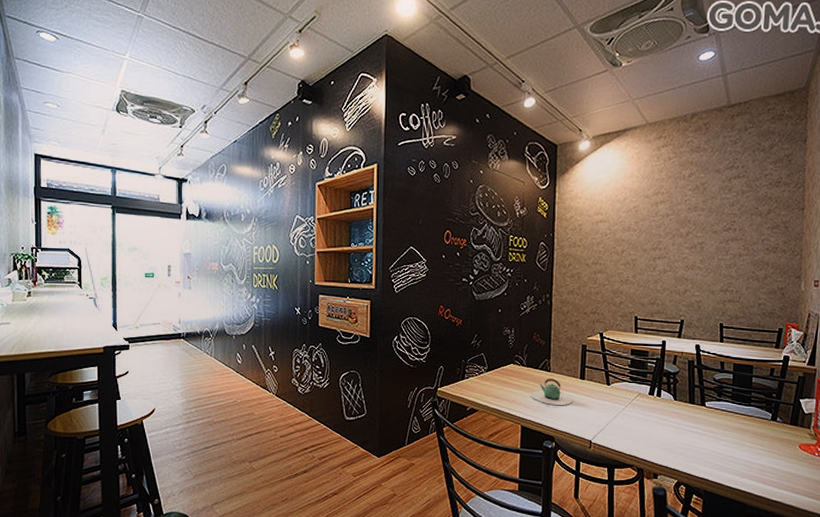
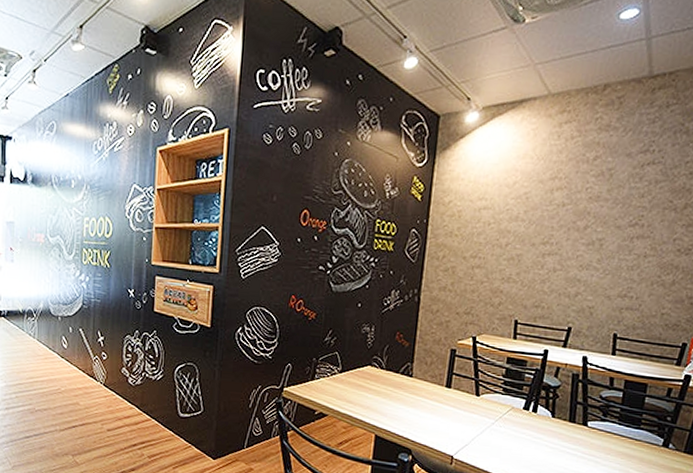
teapot: present [531,378,574,406] -> none [389,384,437,416]

